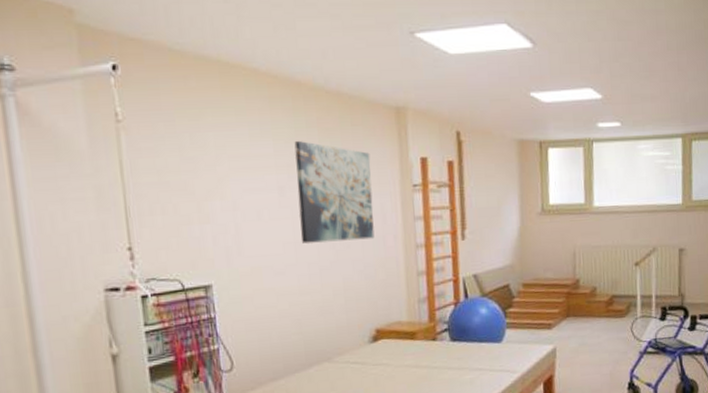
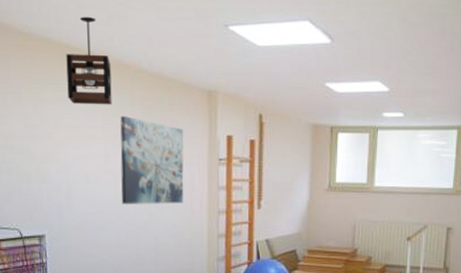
pendant light: none [226,28,284,130] -> present [66,16,112,105]

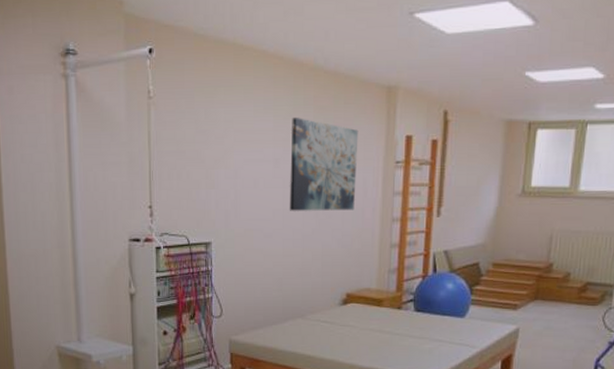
pendant light: present [66,16,112,105] -> none [239,13,285,107]

